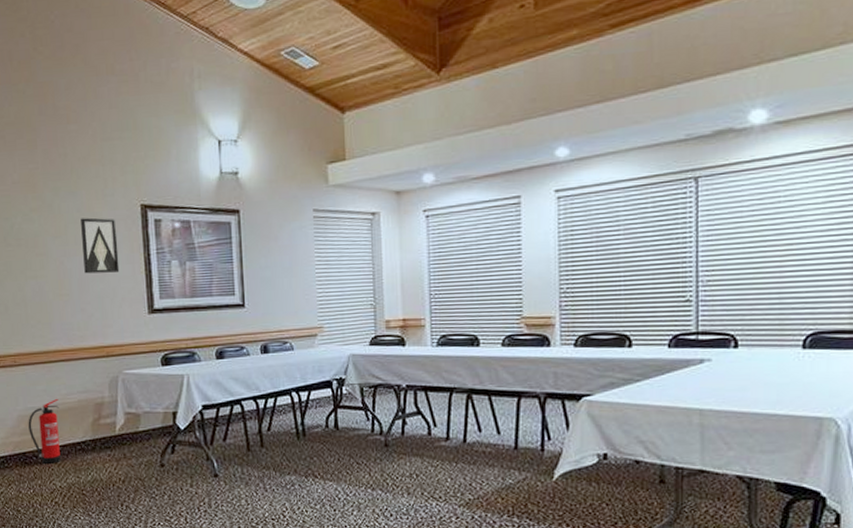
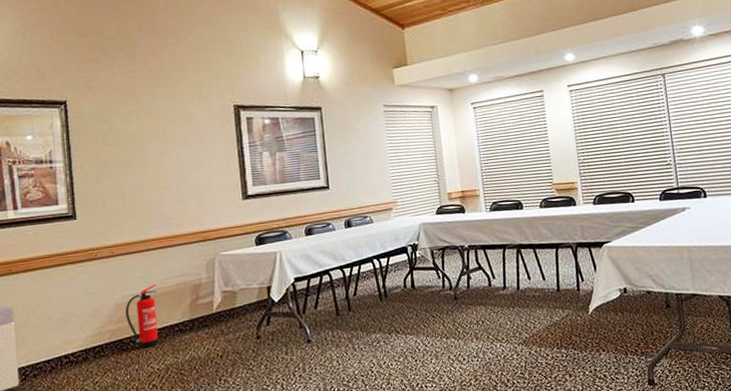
wall art: present [81,217,120,274] -> none [178,118,215,167]

